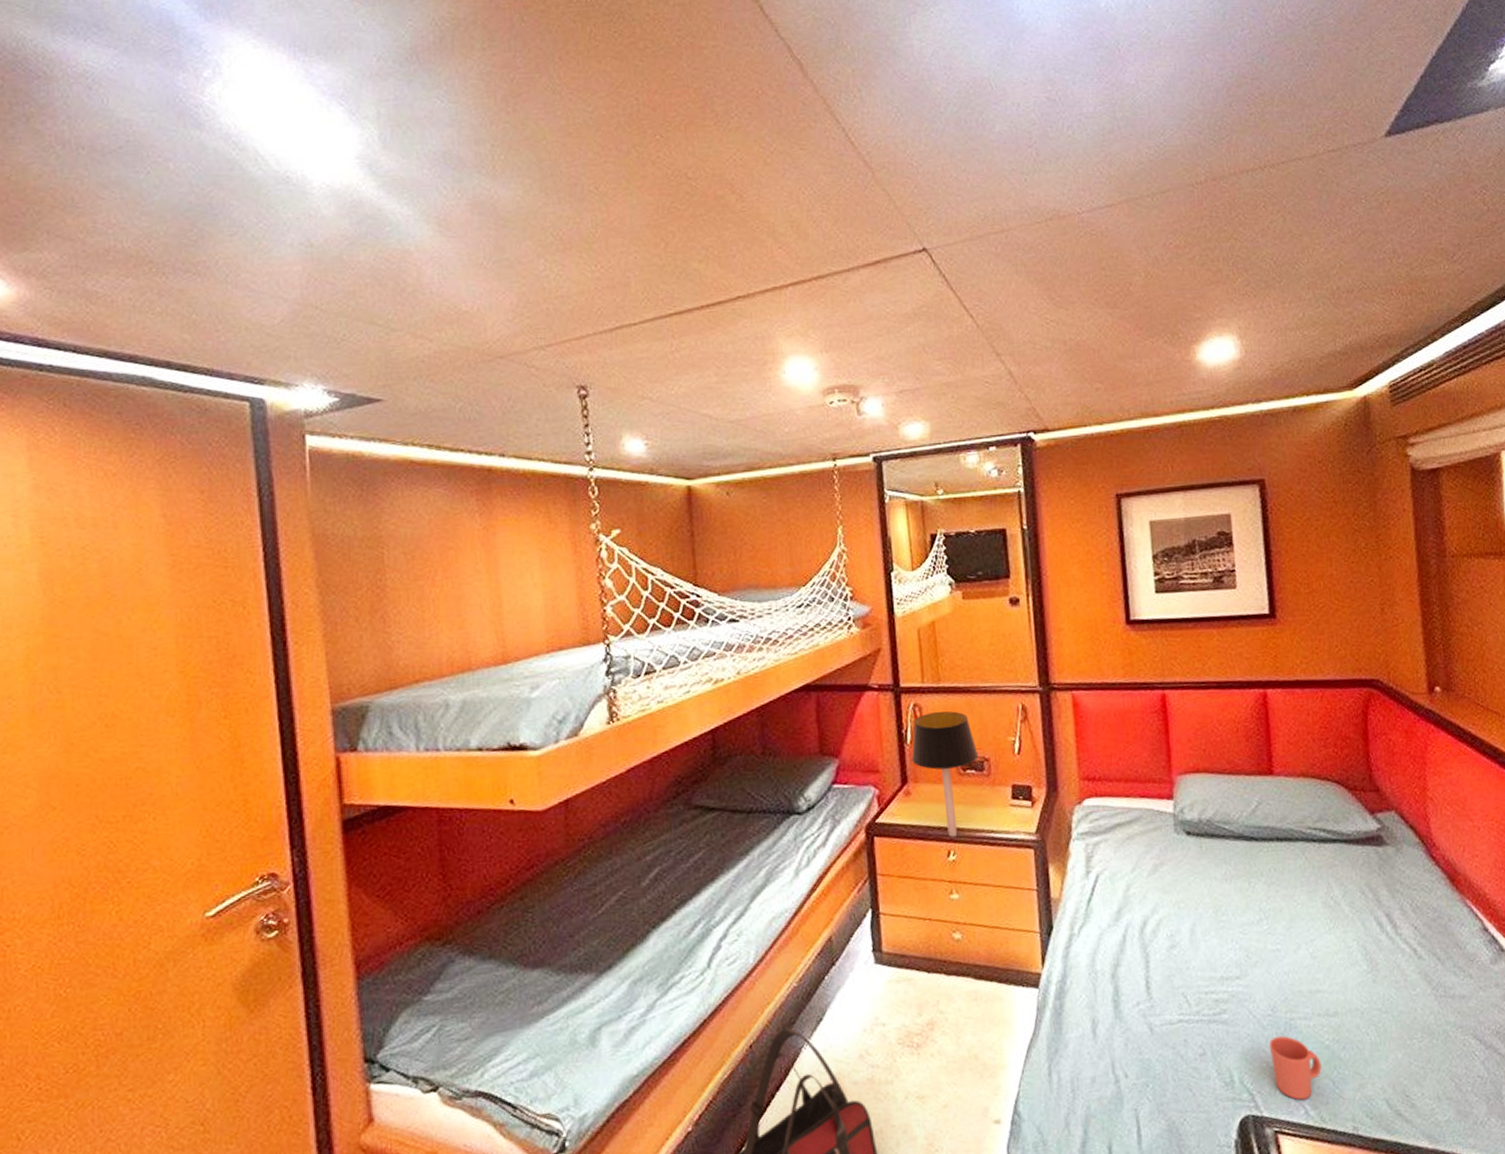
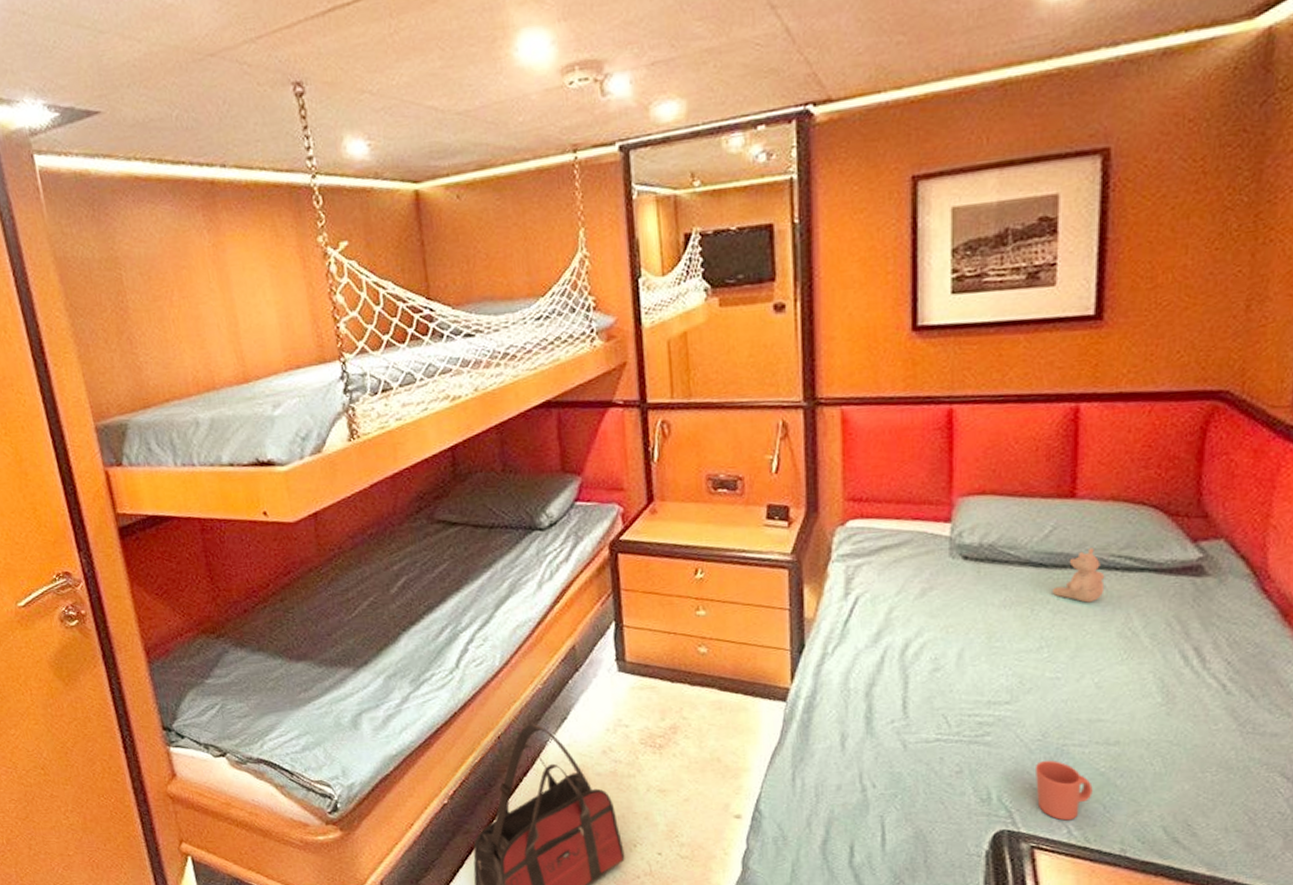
table lamp: present [911,711,979,838] -> none [658,428,732,556]
stuffed animal: none [1263,821,1307,874] -> present [1052,547,1105,603]

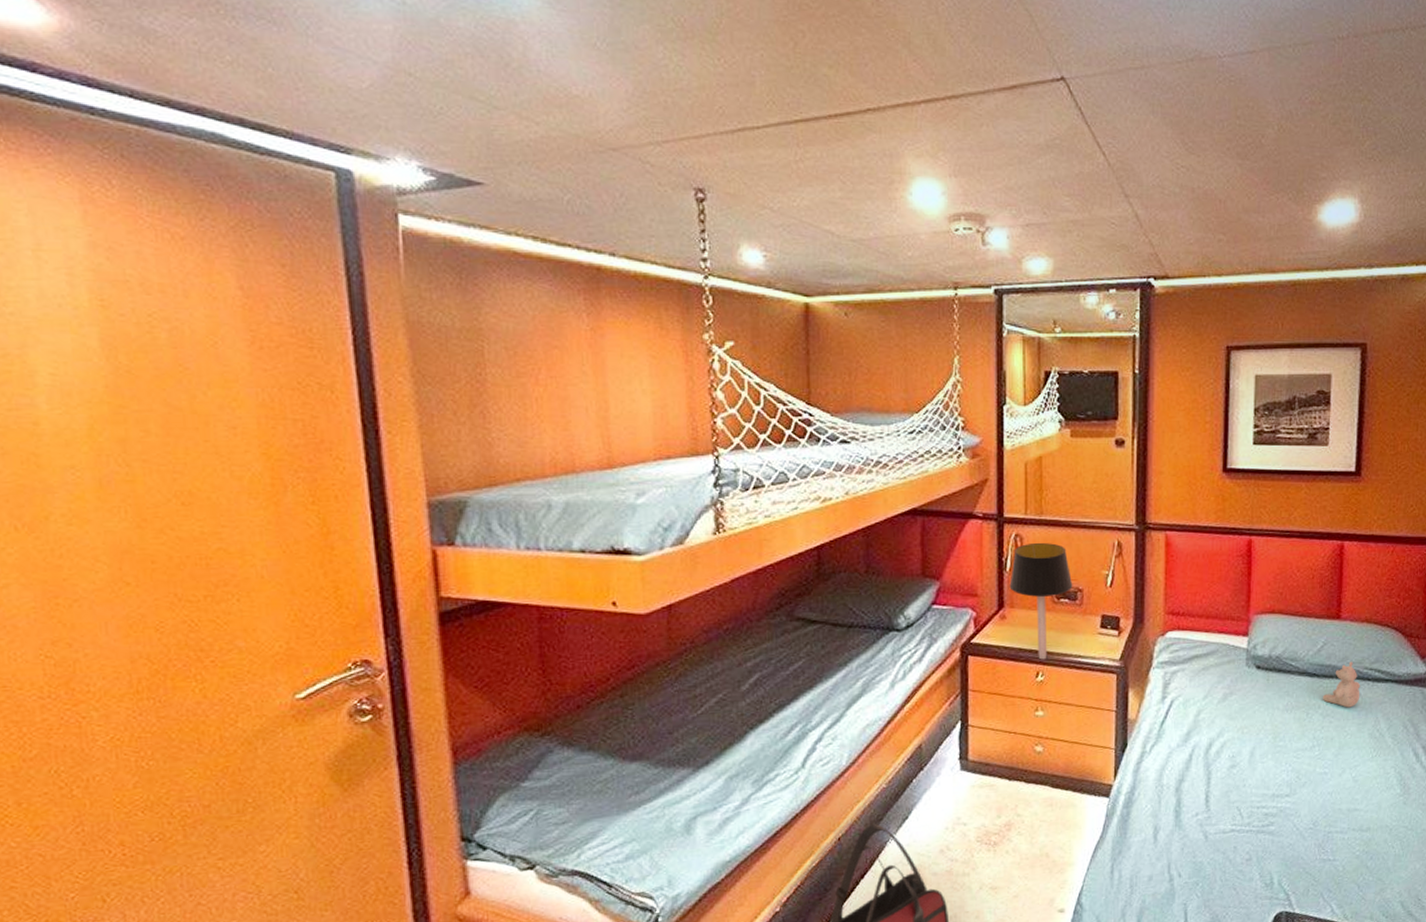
table lamp: none [658,428,732,556] -> present [1009,543,1073,660]
mug: present [1036,760,1093,821] -> none [1308,846,1350,901]

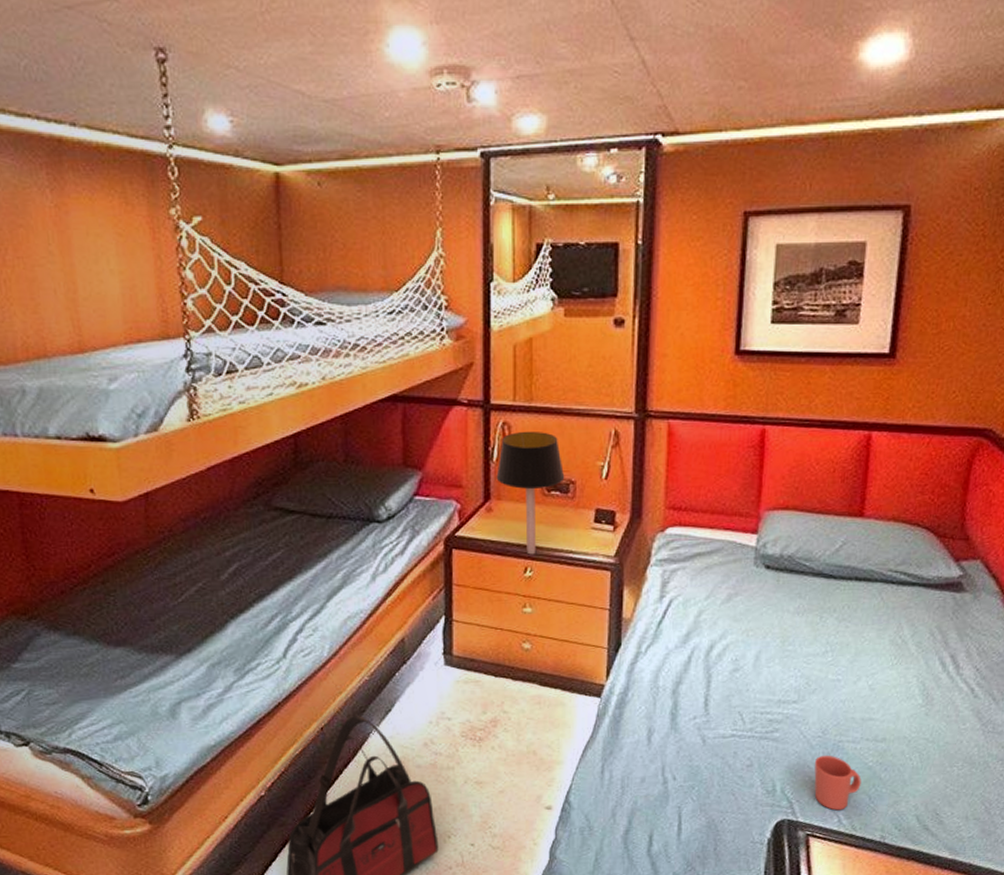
mug: none [1308,846,1350,901] -> present [814,755,861,811]
stuffed animal: present [1322,661,1361,708] -> none [838,563,883,612]

